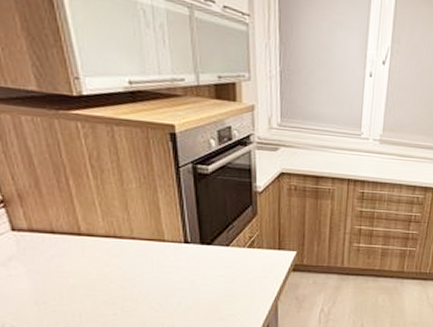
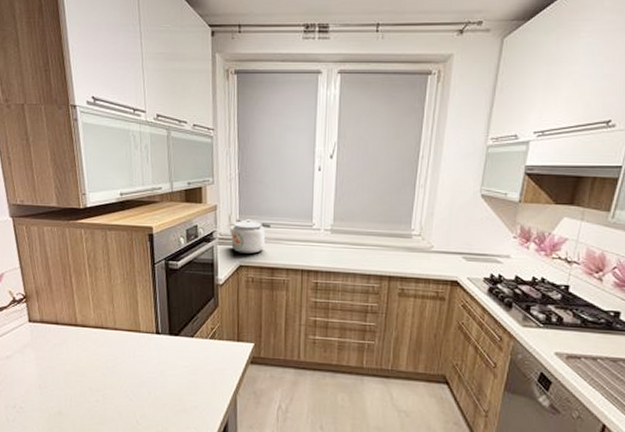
kettle: none [270,122,316,161] -> present [230,218,270,254]

